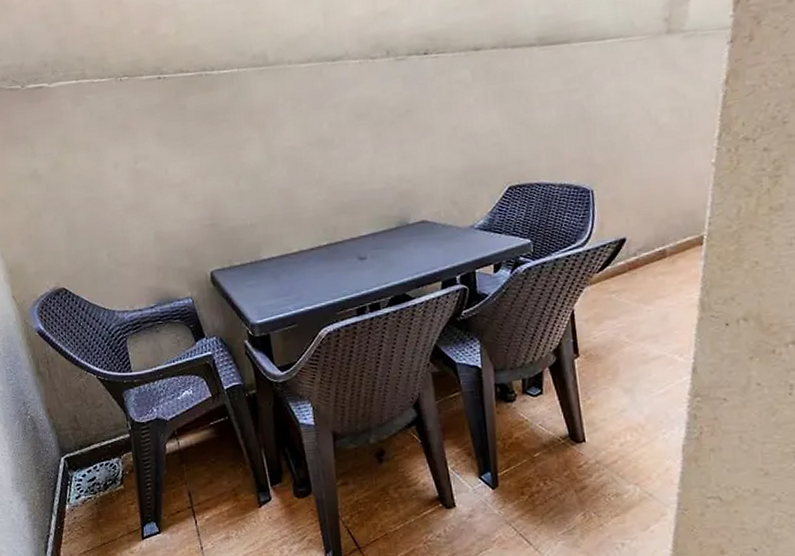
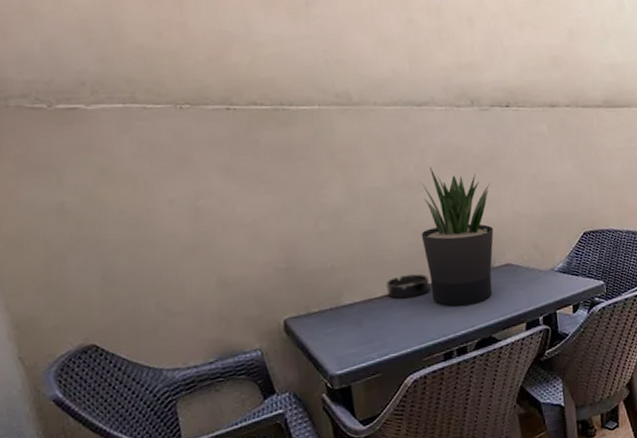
ashtray: none [301,230,344,255] -> present [386,274,431,299]
planter: none [335,123,409,264] -> present [421,167,494,307]

